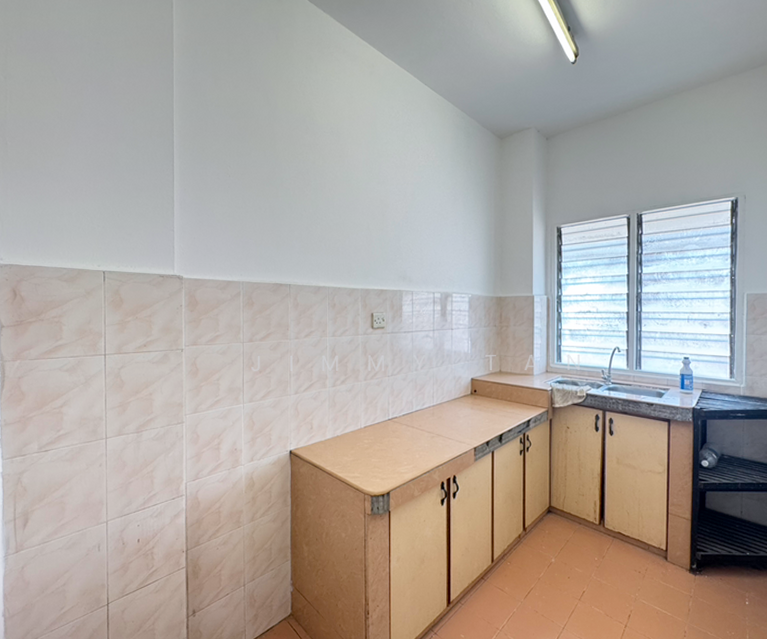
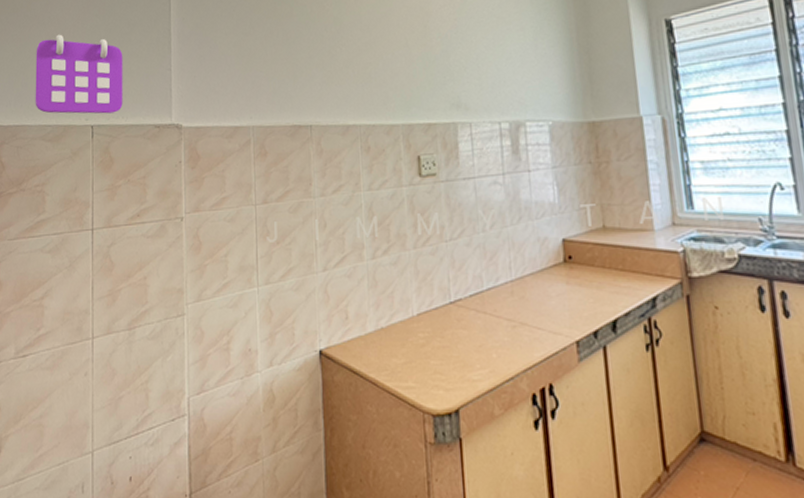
calendar: none [51,191,131,262] -> present [35,34,123,114]

